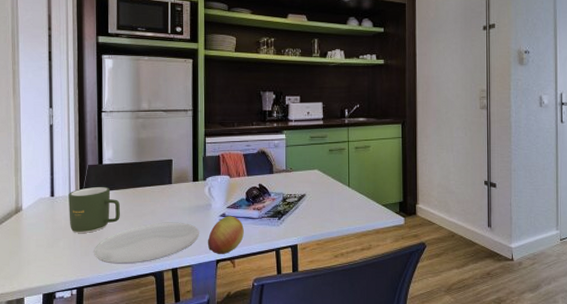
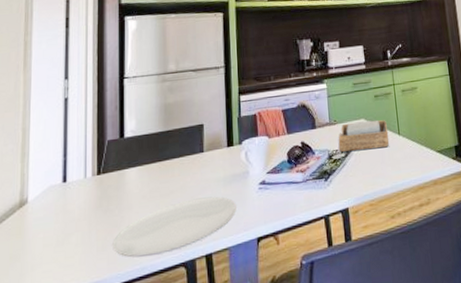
mug: present [68,187,120,233] -> none [83,164,144,224]
fruit: present [207,216,244,255] -> none [246,182,288,231]
napkin holder: none [292,171,339,197] -> present [338,120,389,152]

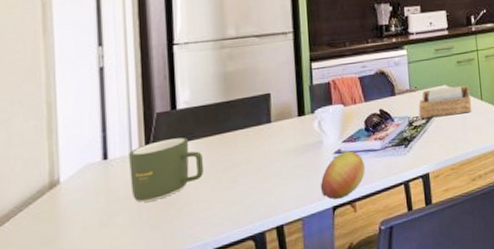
mug: none [83,164,144,224] -> present [129,137,203,203]
plate: present [112,196,236,258] -> none [168,167,310,235]
fruit: none [246,182,288,231] -> present [320,150,365,200]

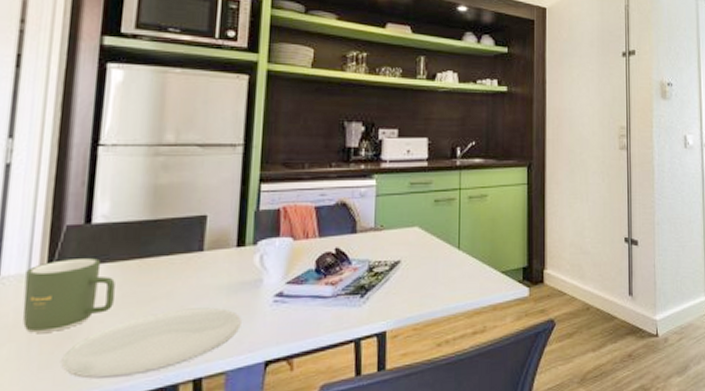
plate: none [168,167,310,235] -> present [61,307,241,380]
fruit: present [320,150,365,200] -> none [252,295,310,353]
napkin holder: present [419,86,472,118] -> none [382,229,447,264]

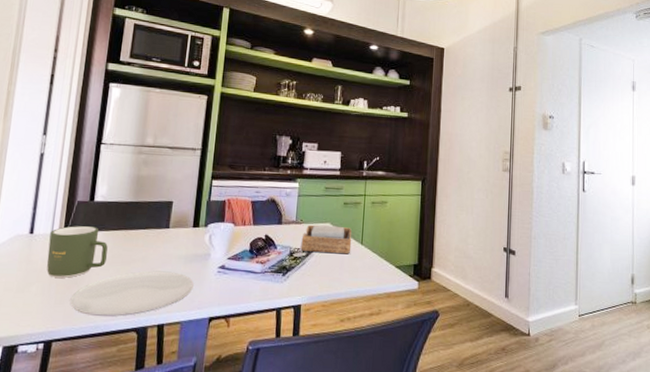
napkin holder: none [382,229,447,264] -> present [301,224,352,255]

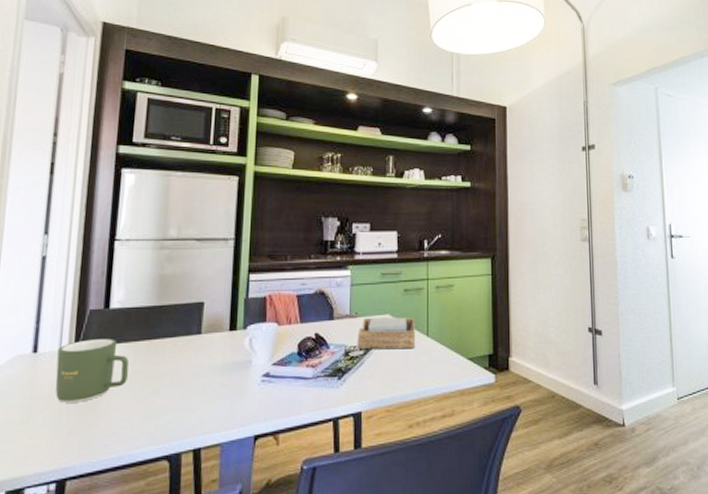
plate: present [70,270,194,317] -> none [86,385,234,446]

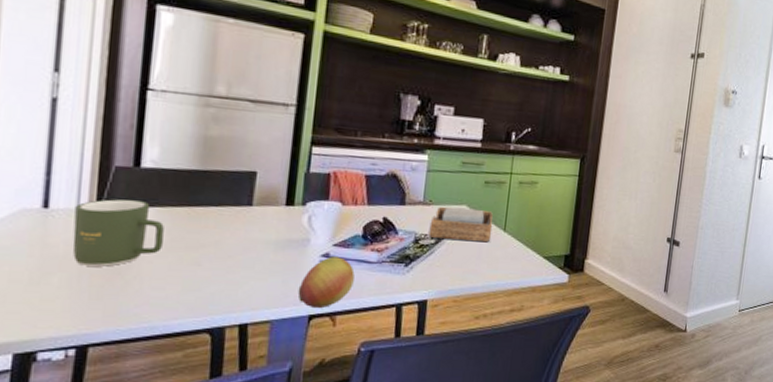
fruit: none [243,375,293,429] -> present [297,256,355,309]

